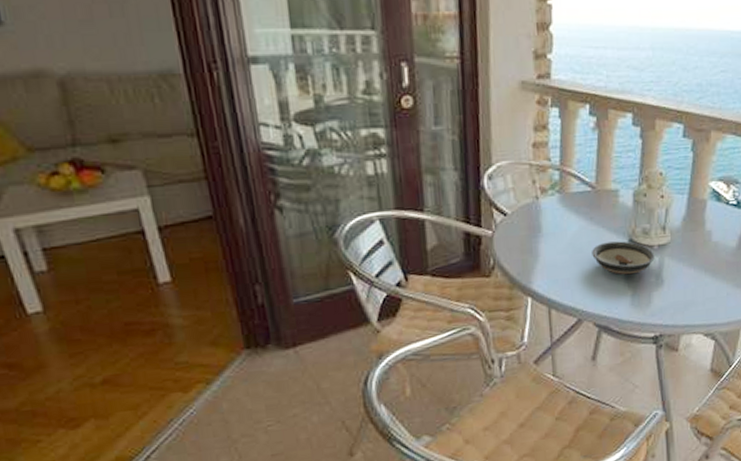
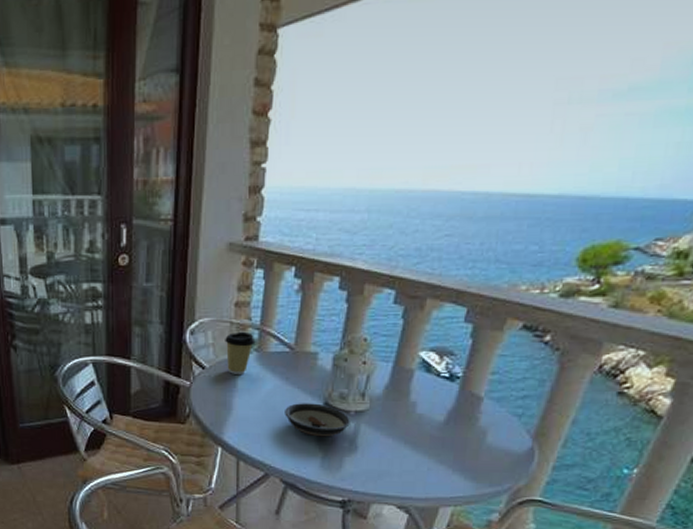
coffee cup: none [525,173,557,219] -> present [225,331,256,374]

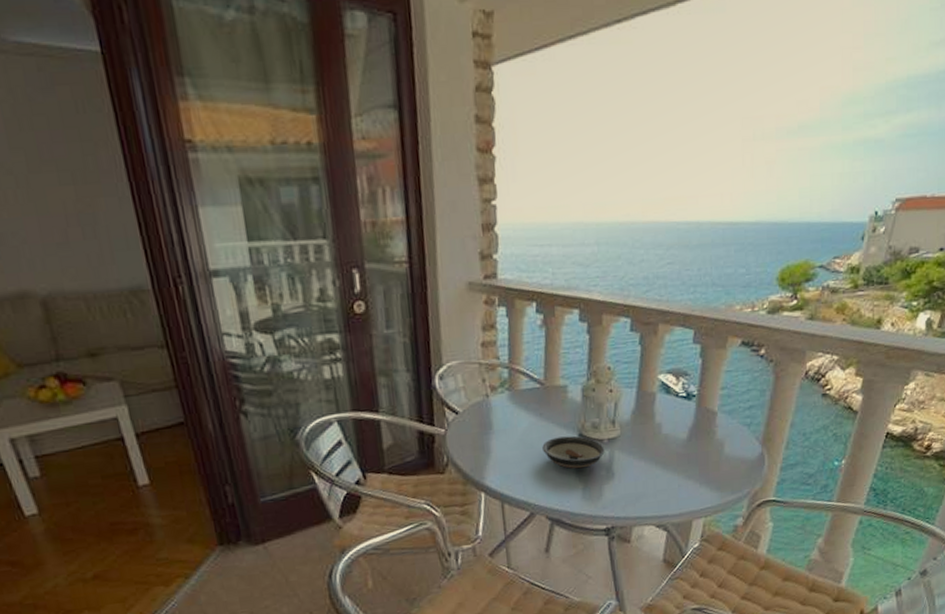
coffee cup: present [225,331,256,374] -> none [475,371,506,416]

